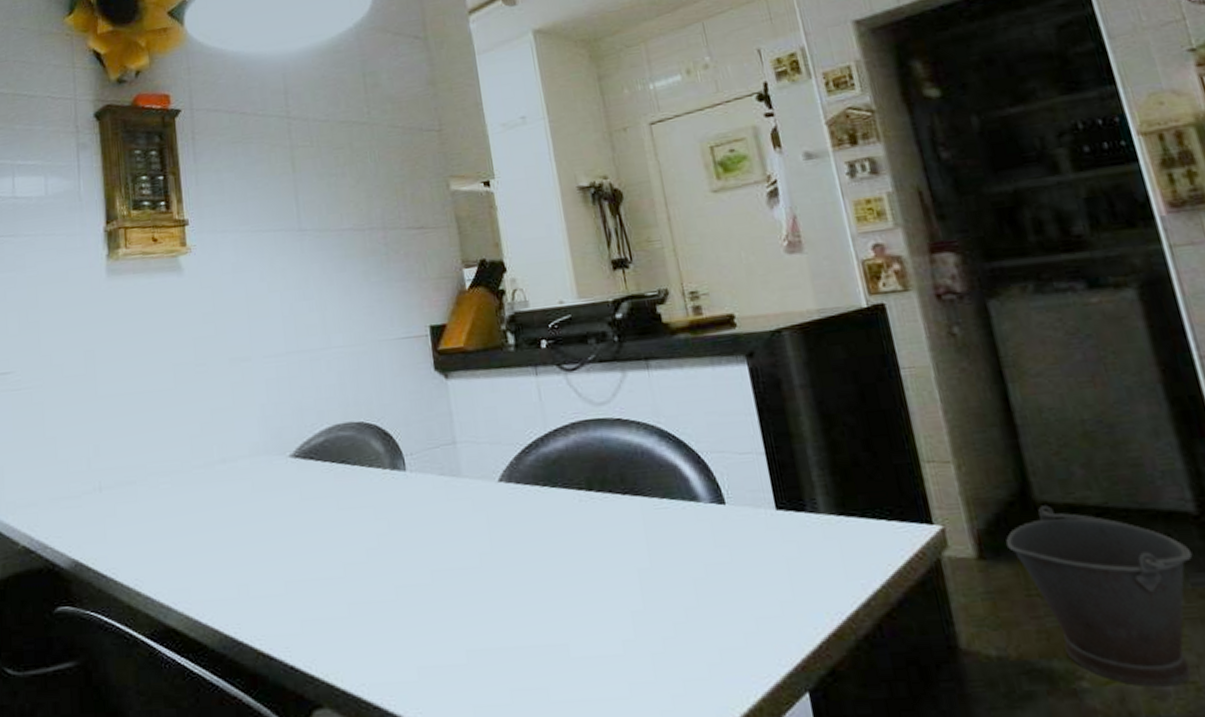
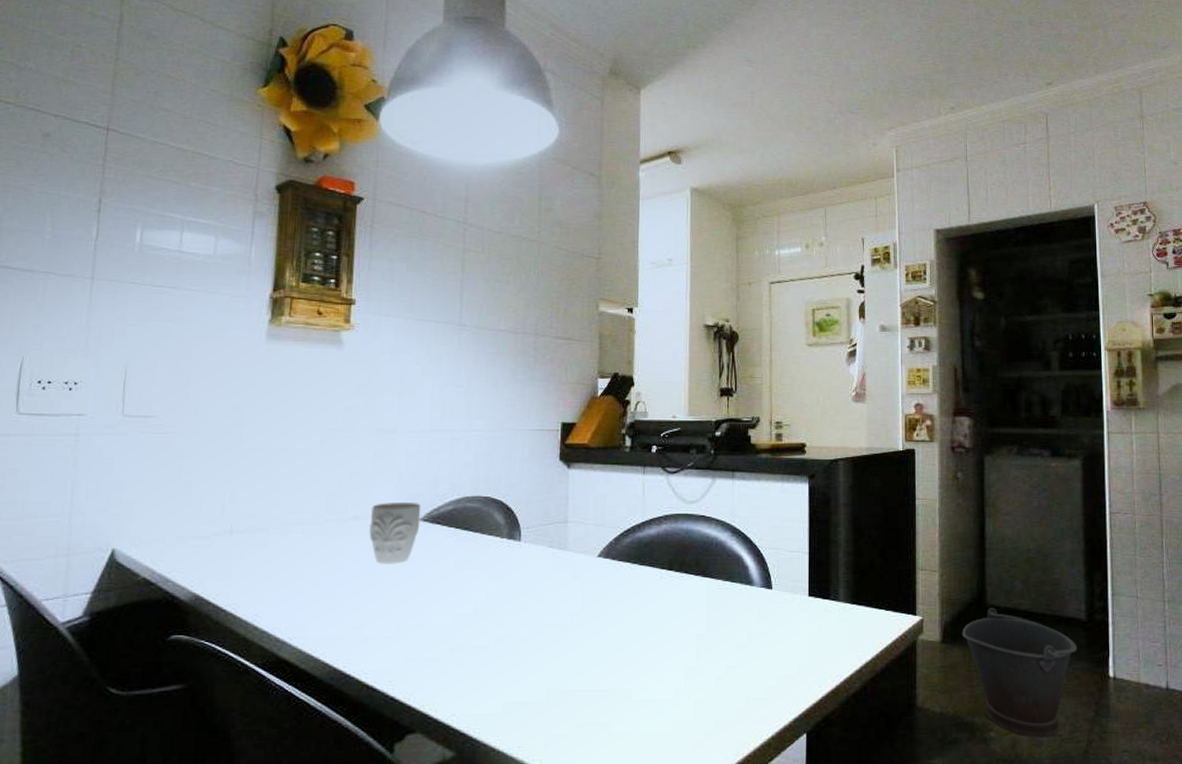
cup: none [238,437,292,511] -> present [369,503,421,564]

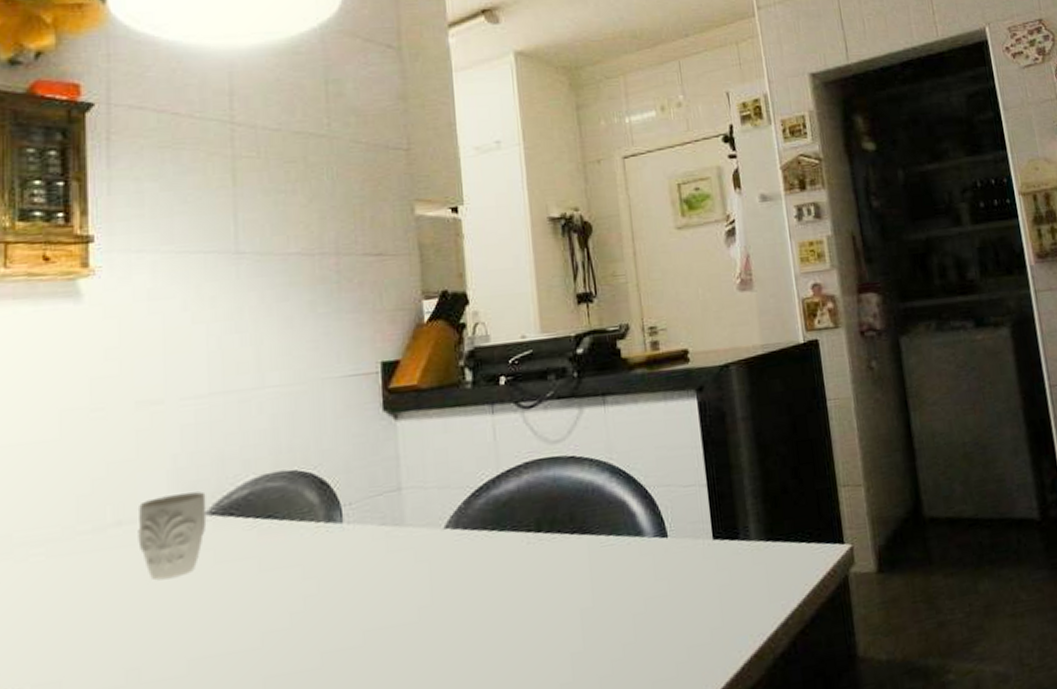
bucket: present [962,608,1077,738] -> none [900,520,1035,673]

